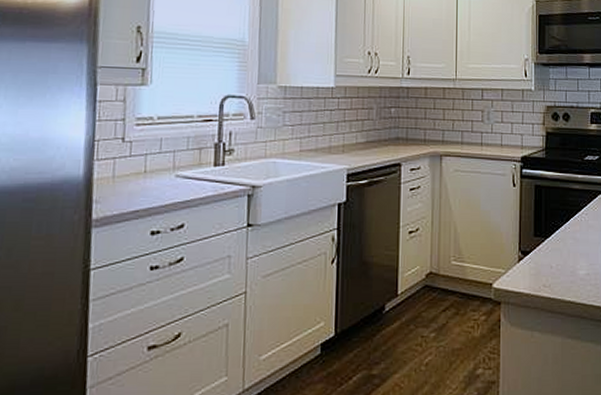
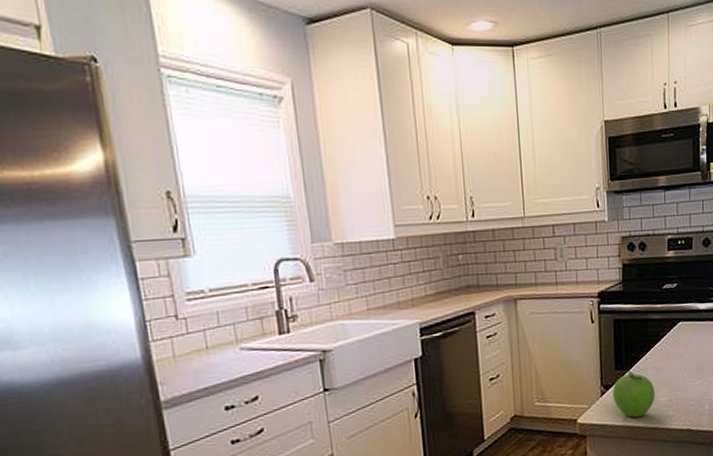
fruit: none [530,239,574,288] -> present [612,371,656,417]

